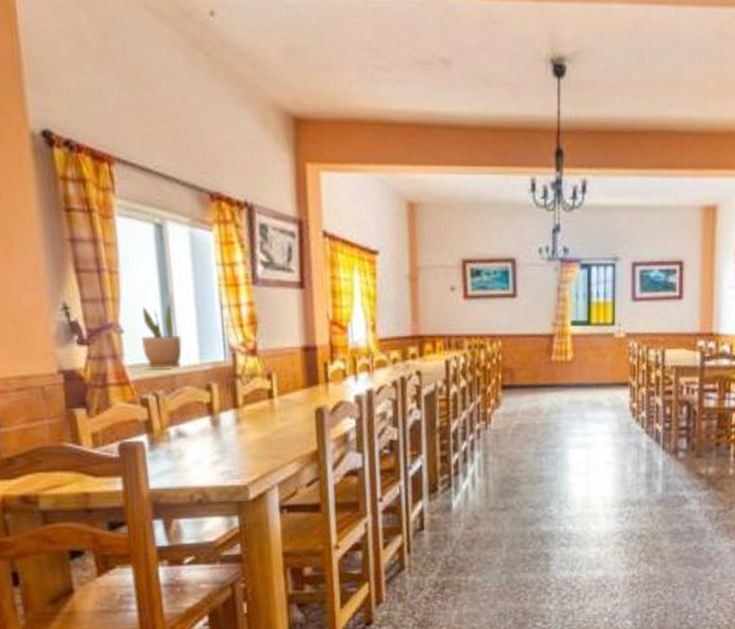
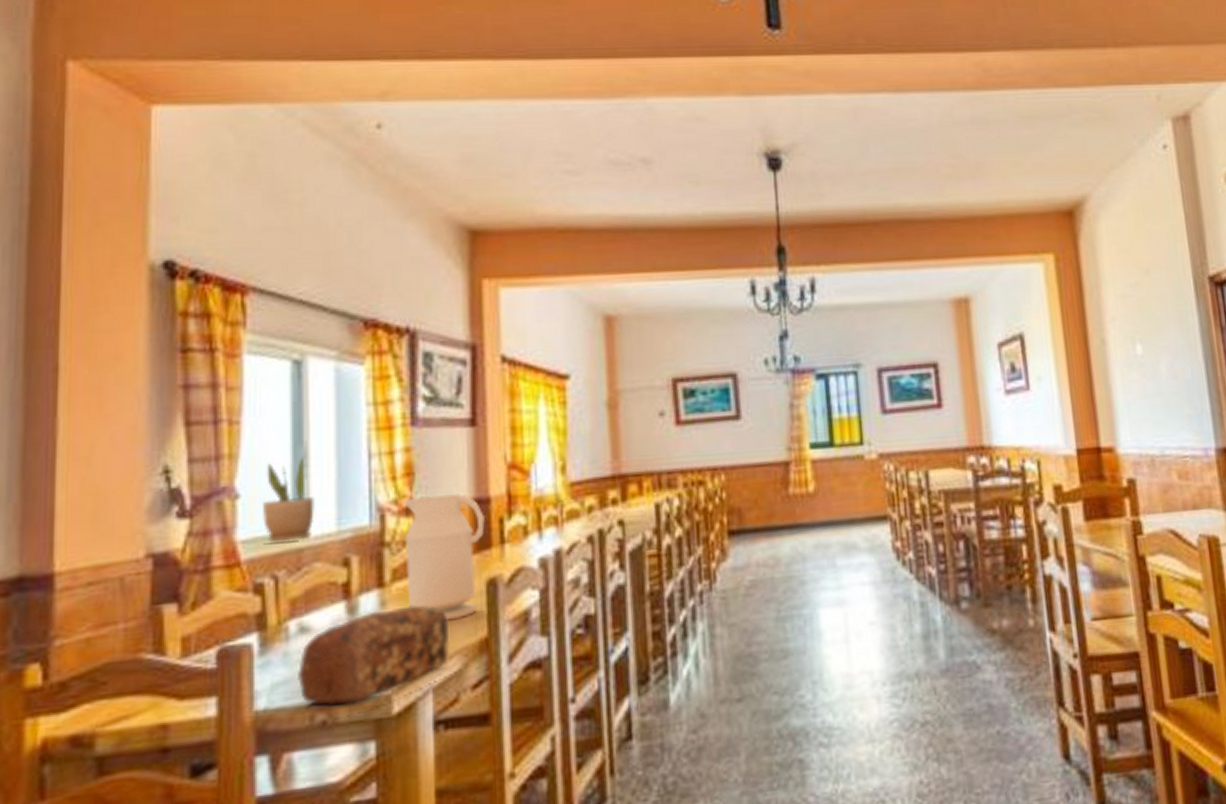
bread loaf: none [178,423,290,491] -> present [296,605,450,707]
water jug: none [250,341,313,436] -> present [404,494,485,621]

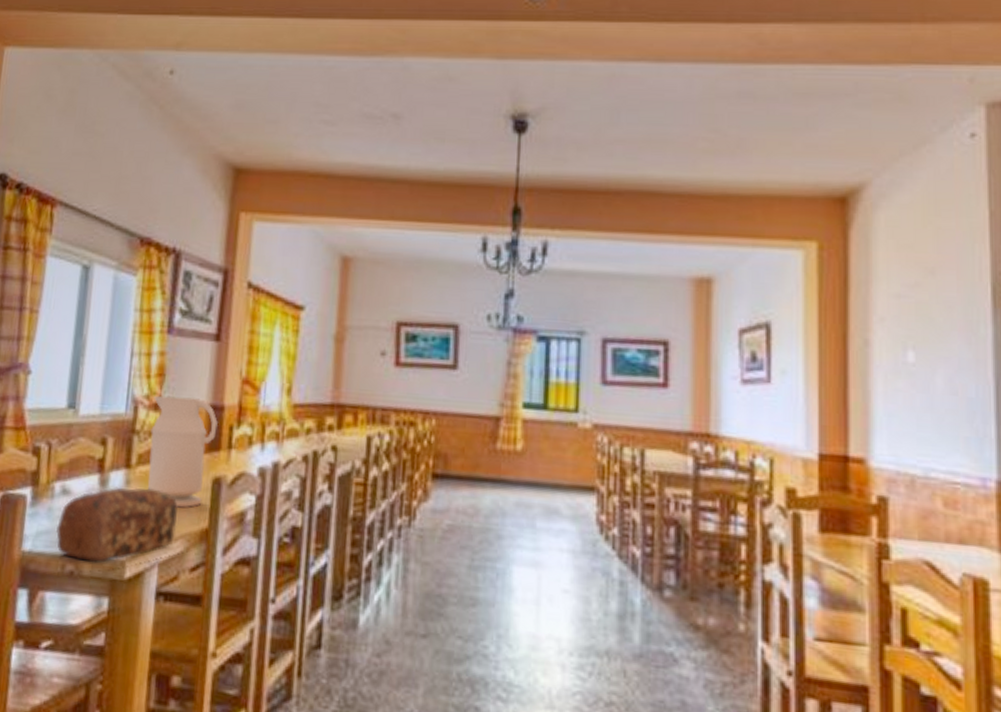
potted plant: present [263,456,315,543] -> none [46,346,86,417]

